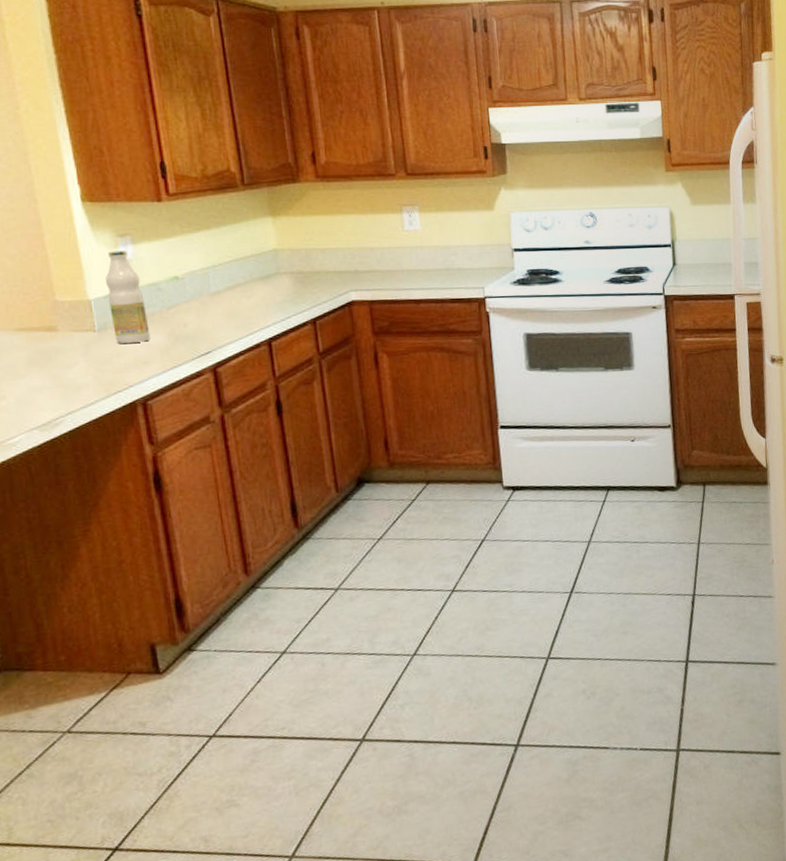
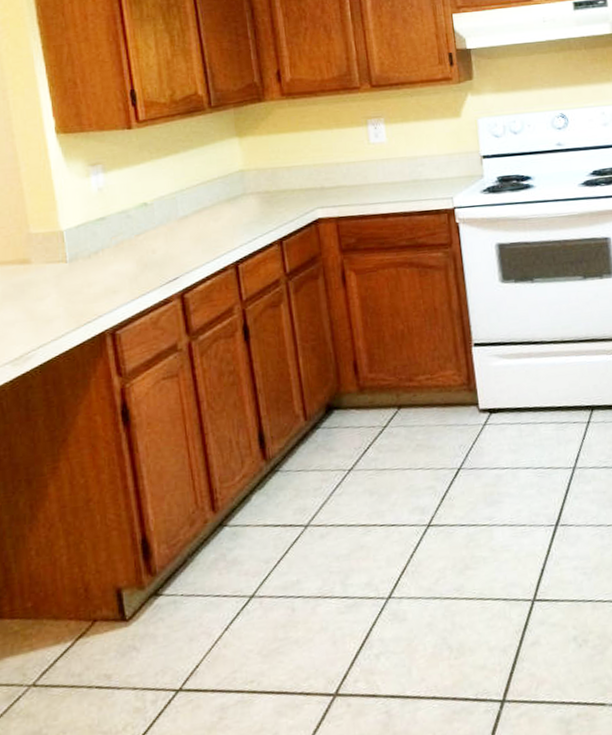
bottle: present [105,250,150,343] -> none [76,179,120,273]

